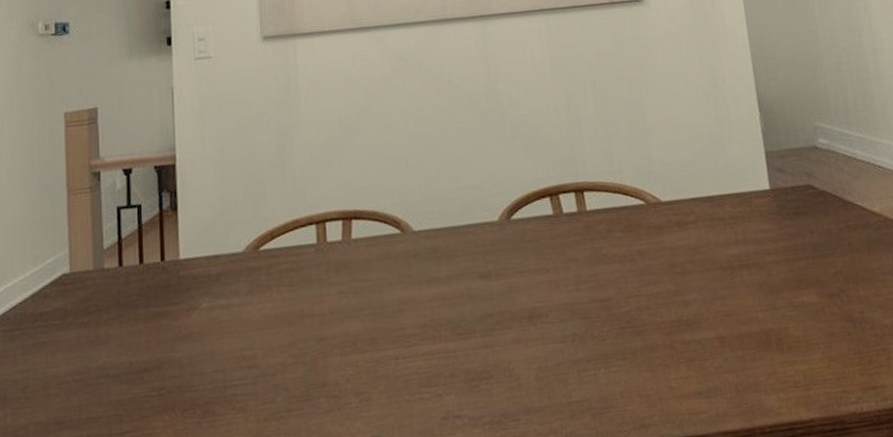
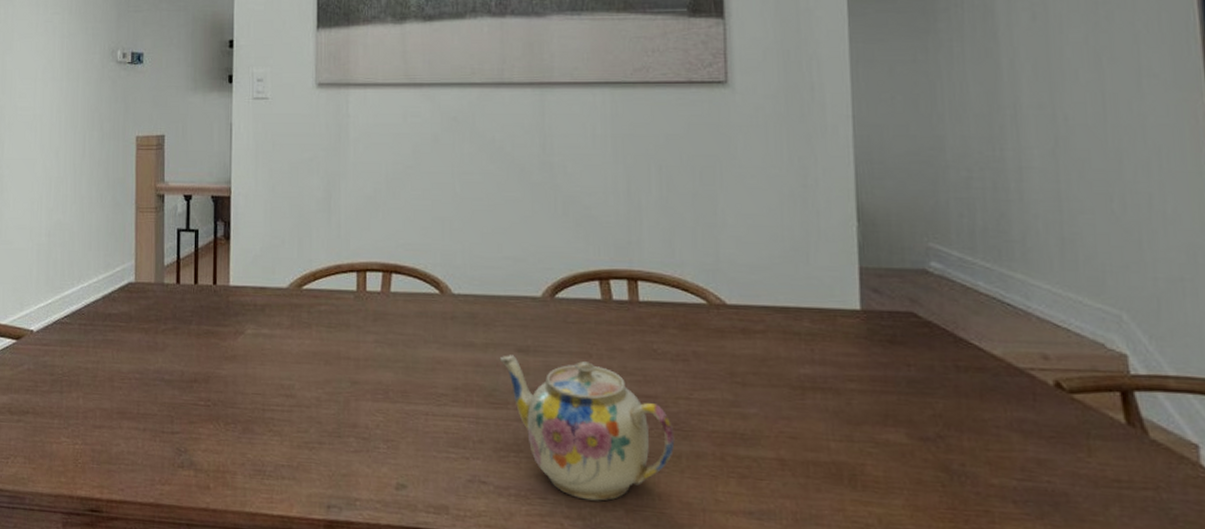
teapot: none [464,277,630,413] -> present [500,355,675,501]

